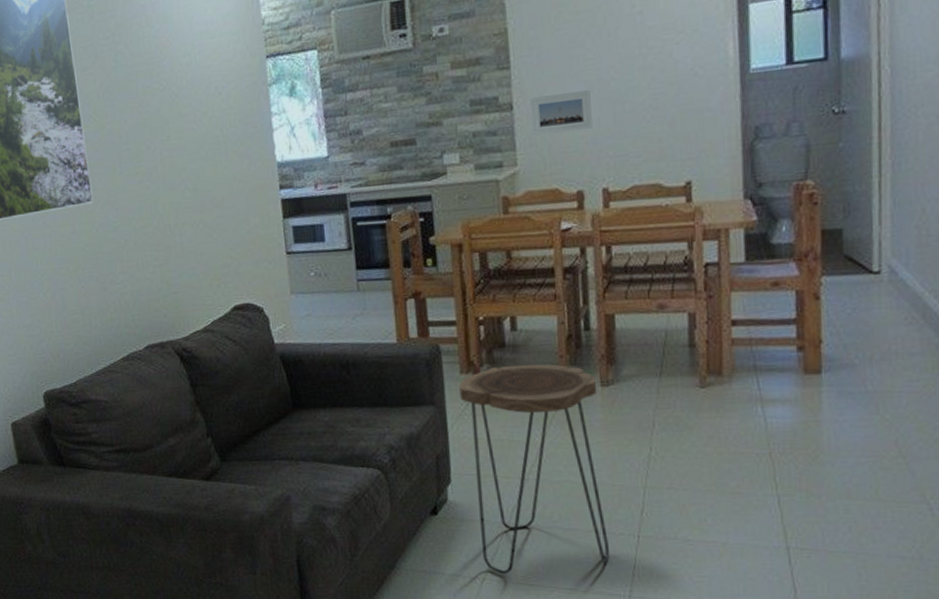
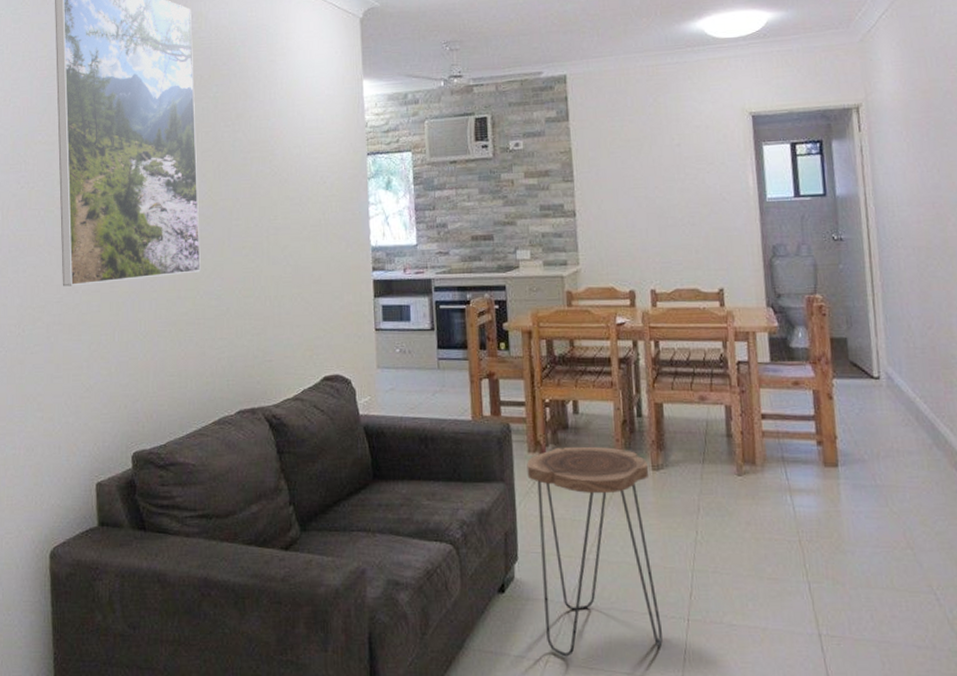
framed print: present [530,90,592,135] -> none [590,205,642,240]

